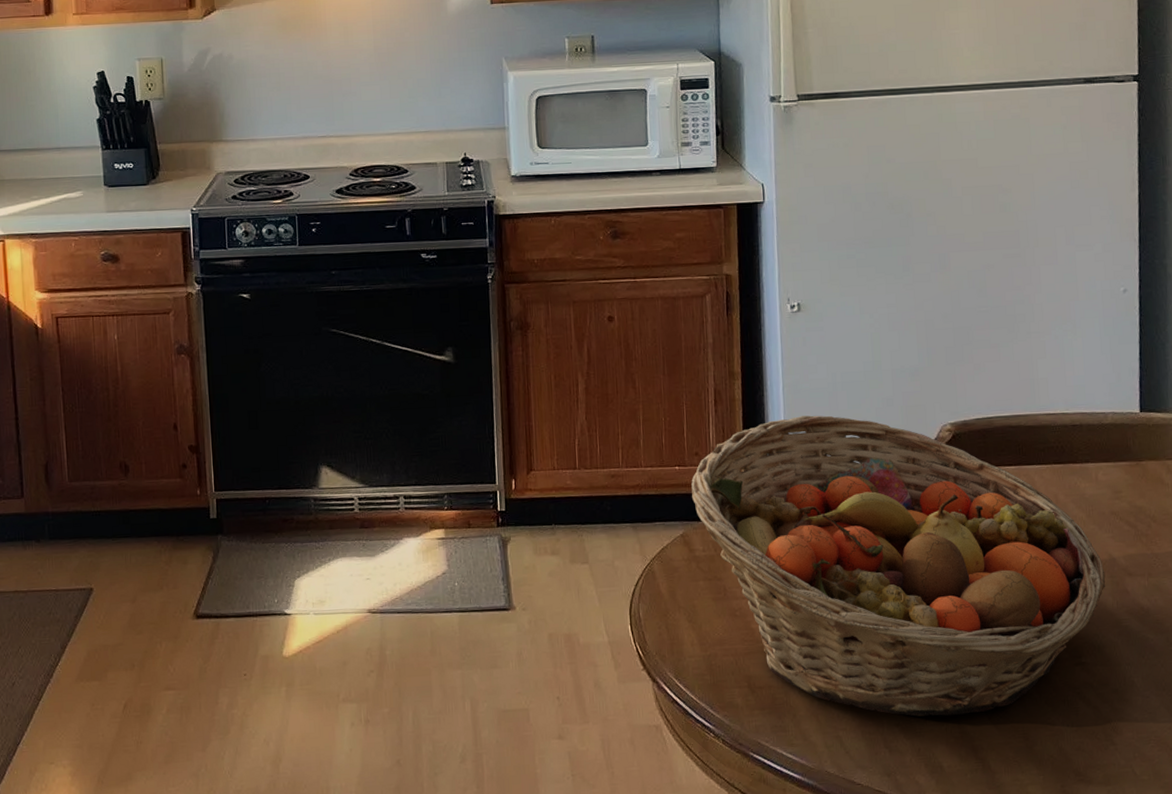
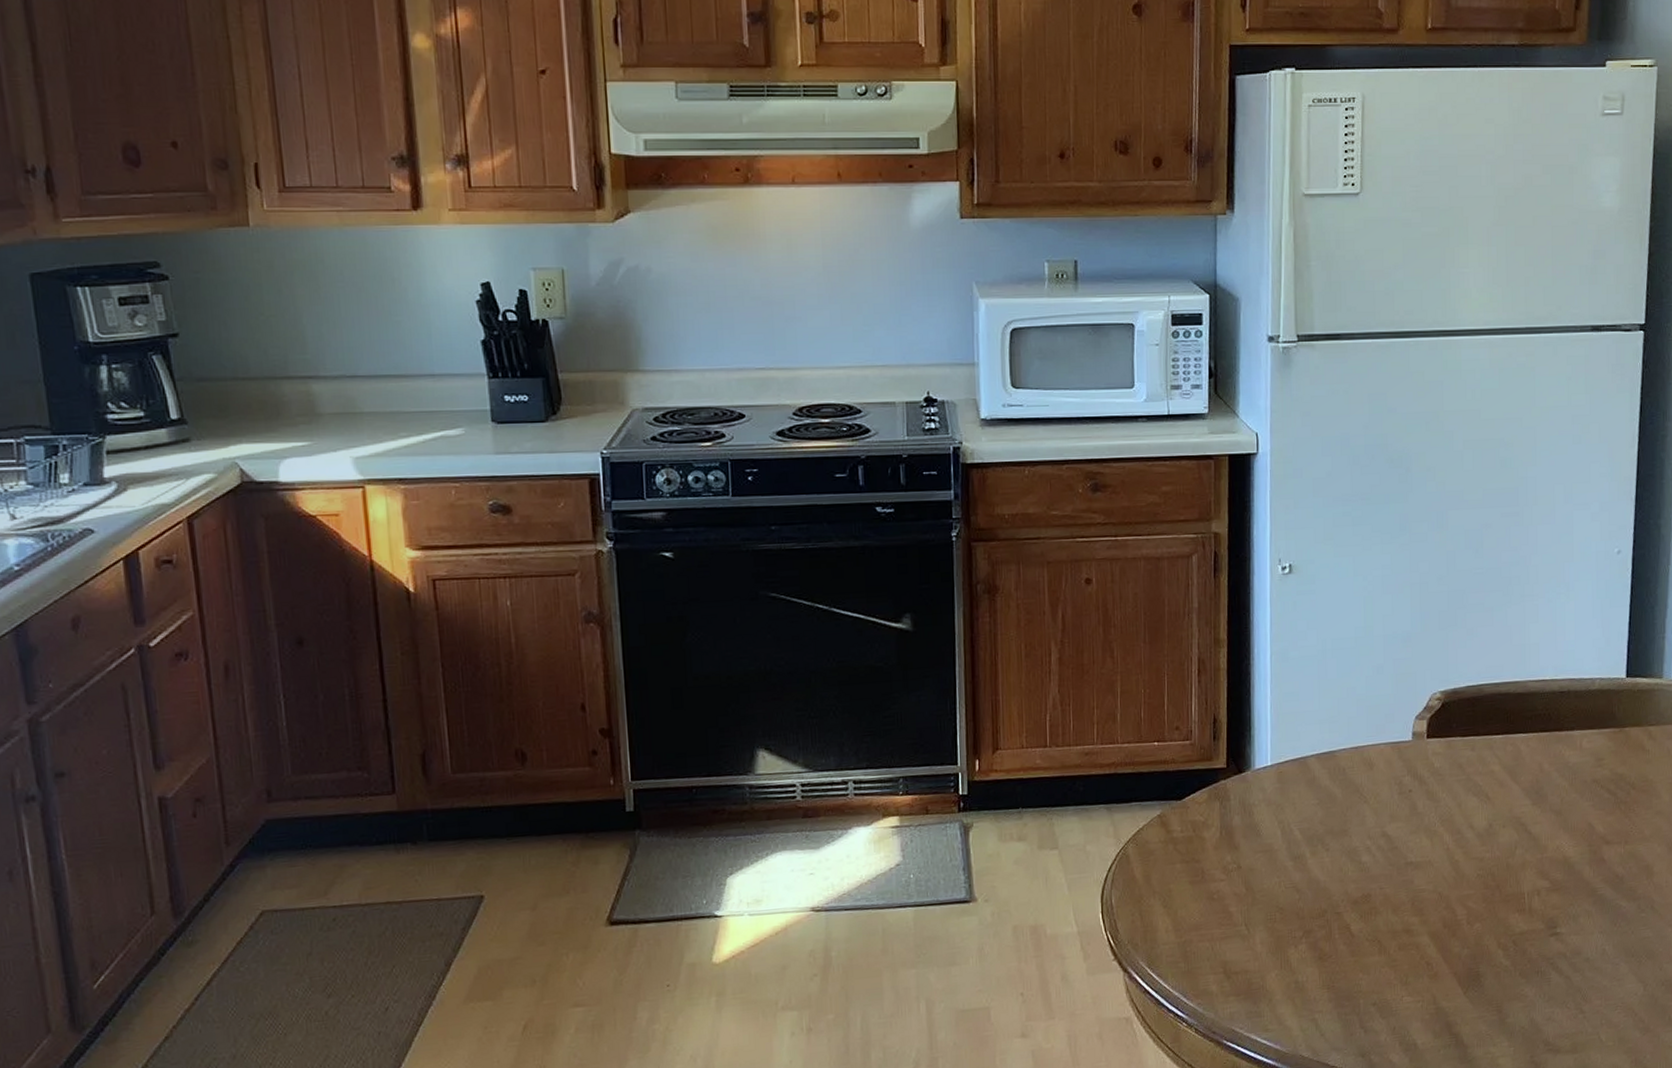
fruit basket: present [691,415,1106,717] -> none [1171,684,1584,995]

